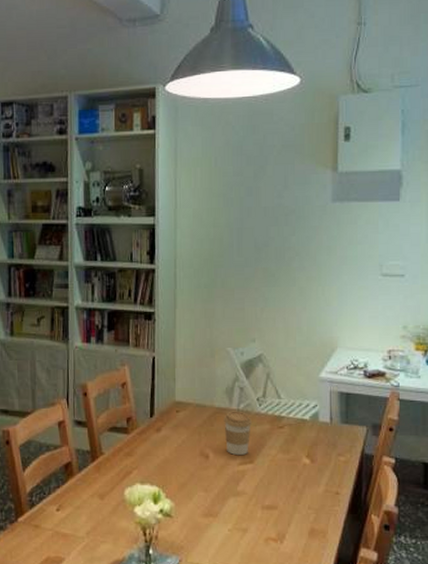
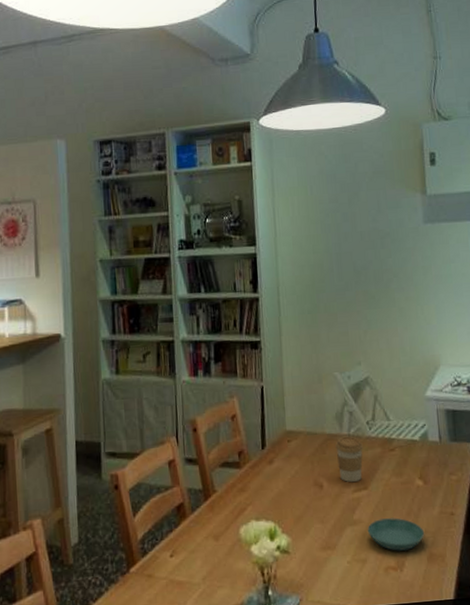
saucer: none [250,492,308,524] -> present [367,518,425,551]

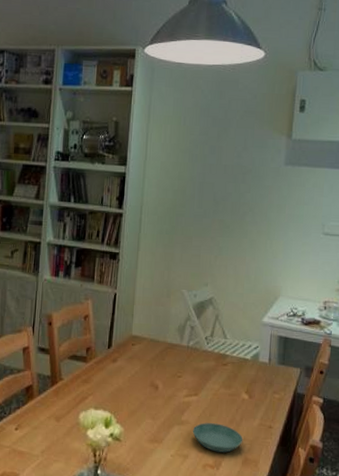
coffee cup: present [335,436,363,483] -> none [174,347,199,389]

